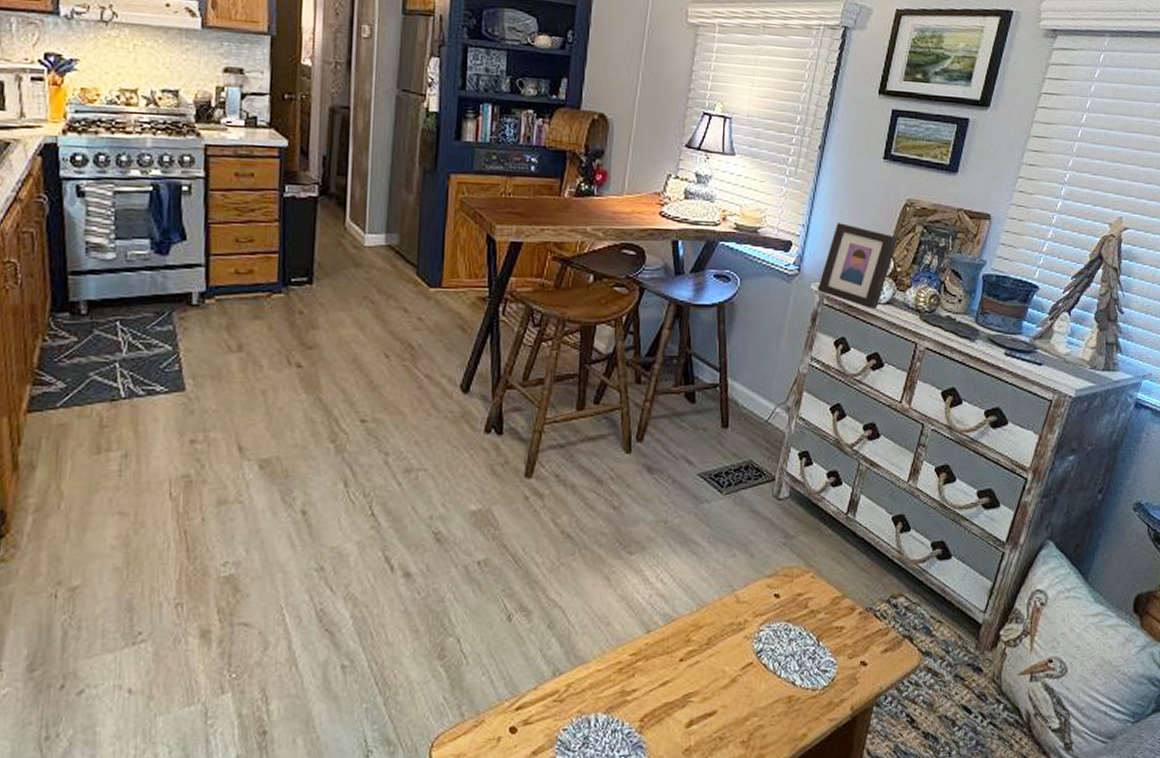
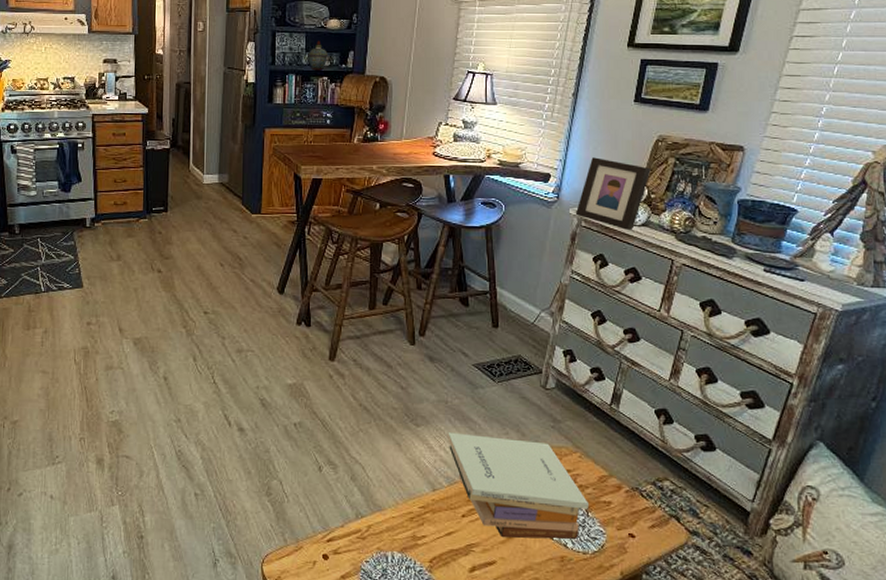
decorative jar: none [509,61,536,101] -> present [308,40,329,71]
books: none [664,559,821,682] -> present [446,432,590,539]

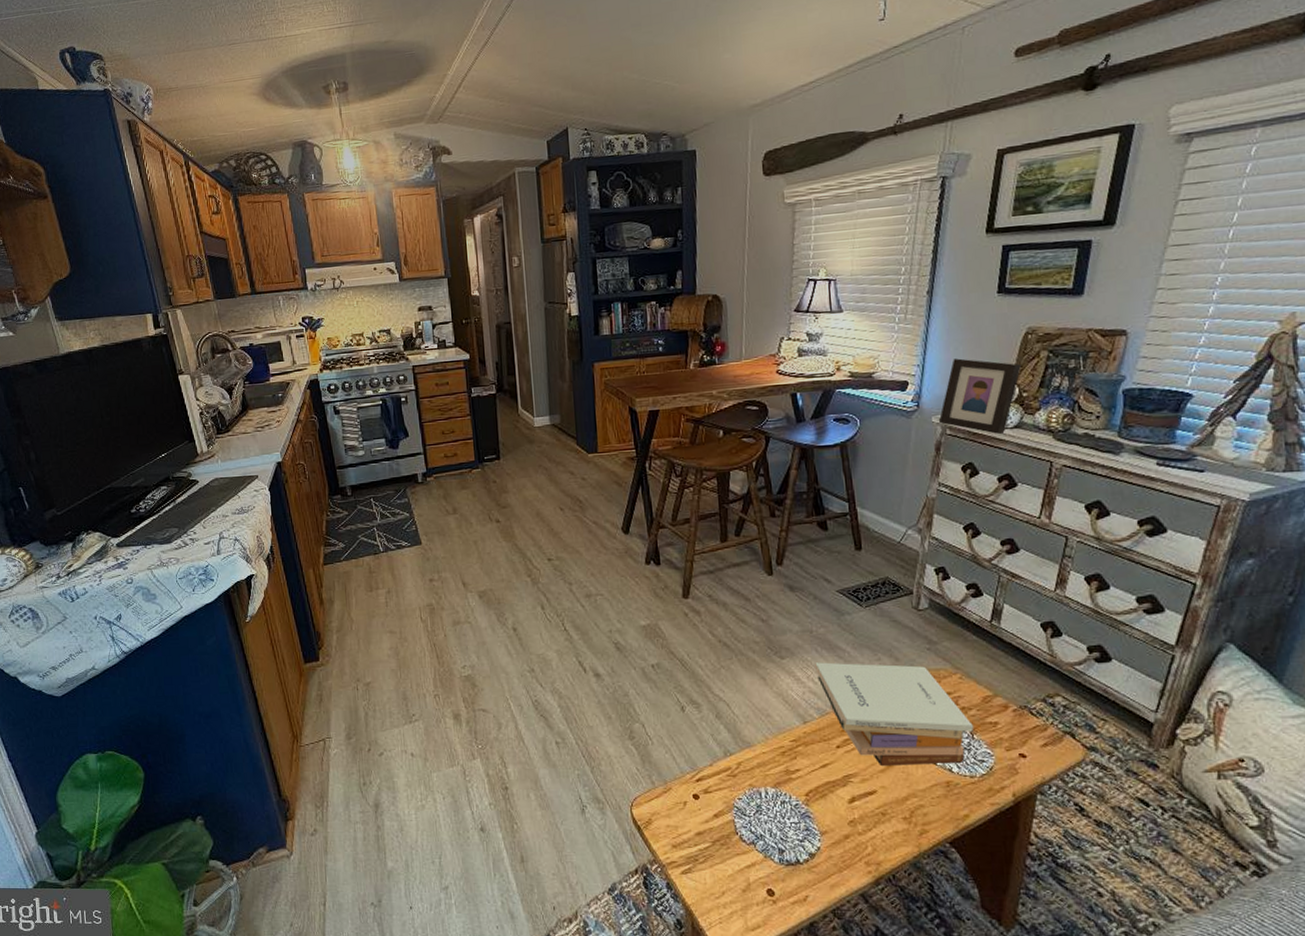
decorative jar: present [308,40,329,71] -> none [632,263,655,296]

